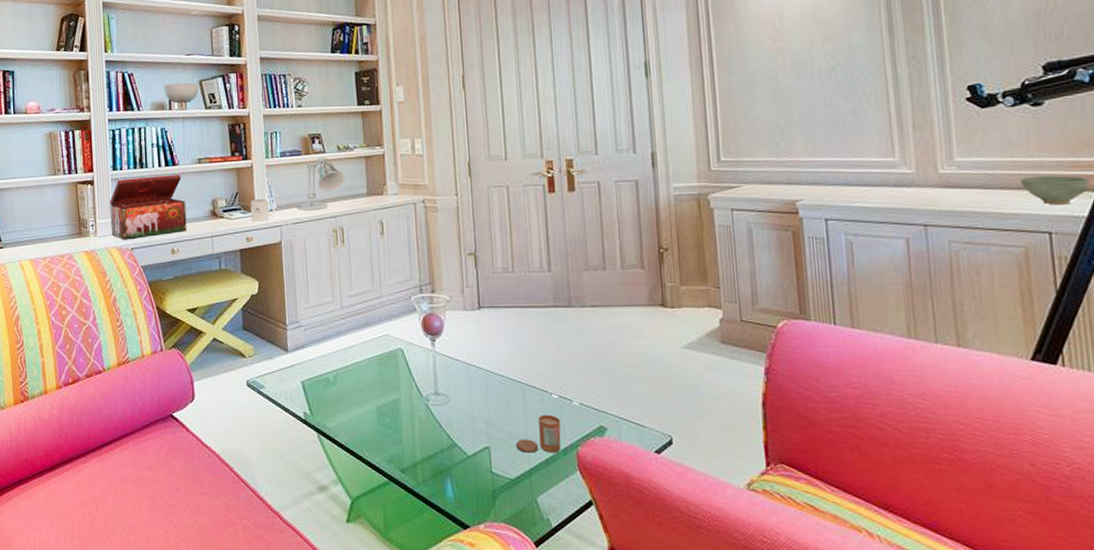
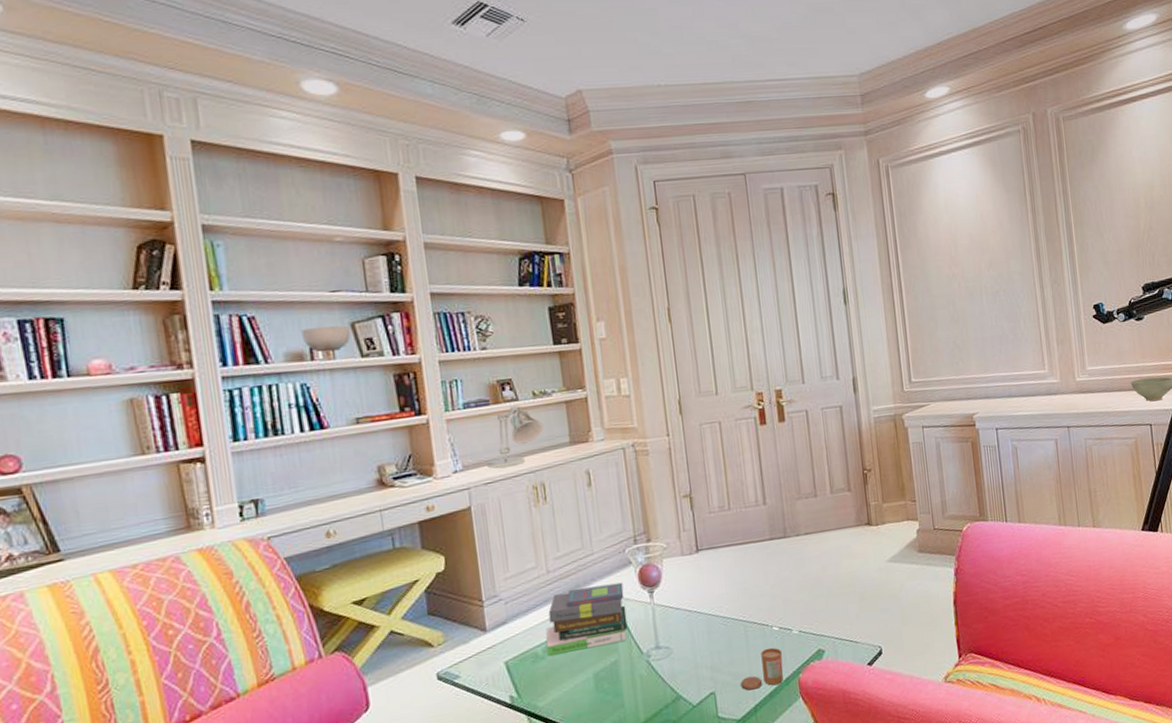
decorative box: present [110,174,187,240] -> none [231,439,346,529]
mug: present [250,198,276,222] -> none [428,459,462,487]
books: none [337,326,410,383] -> present [546,582,628,656]

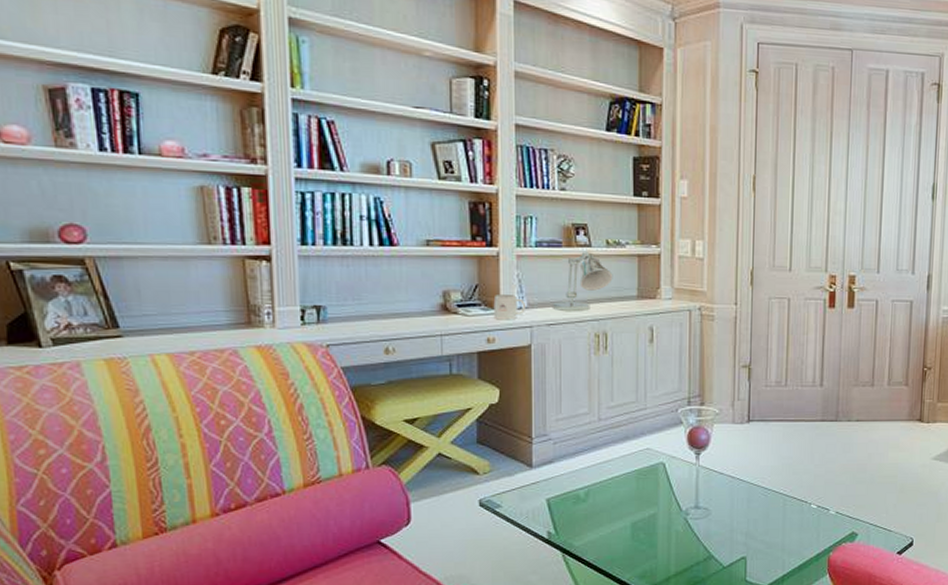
bowl: present [301,325,350,353] -> none [380,142,429,169]
mug: none [428,459,462,487] -> present [493,293,527,320]
books: present [546,582,628,656] -> none [589,439,671,499]
candle: present [741,647,784,691] -> none [772,523,816,560]

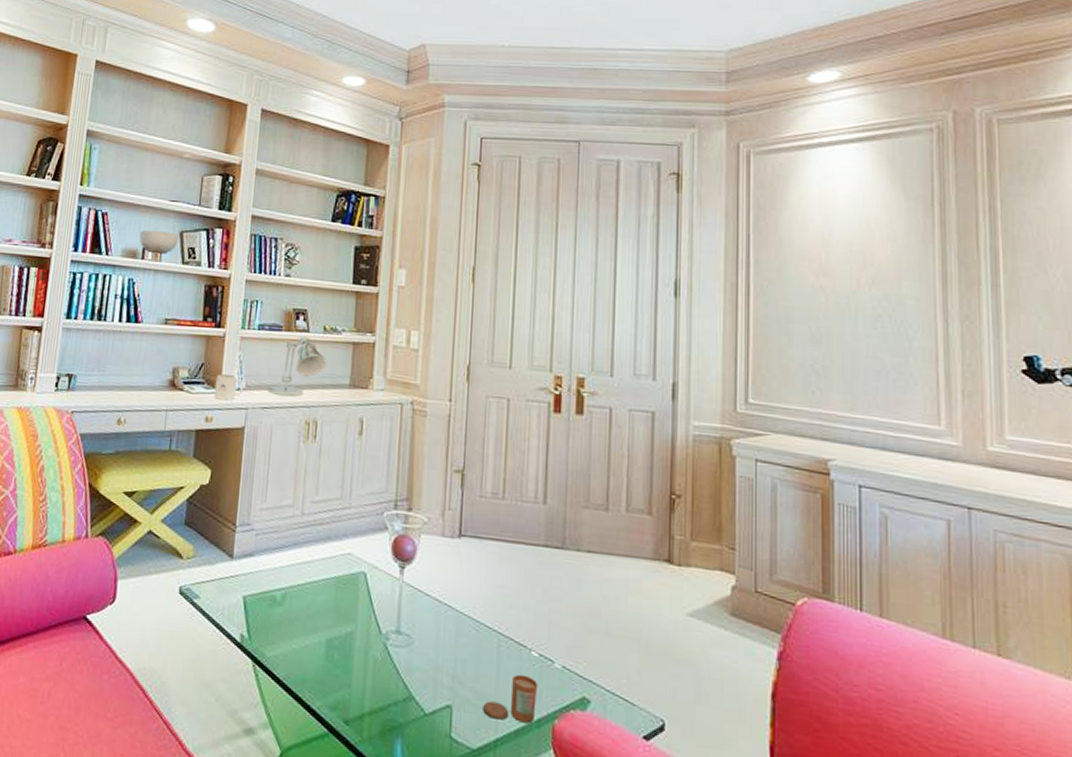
bowl: none [380,142,429,169] -> present [139,230,178,254]
candle: none [772,523,816,560] -> present [483,674,537,724]

